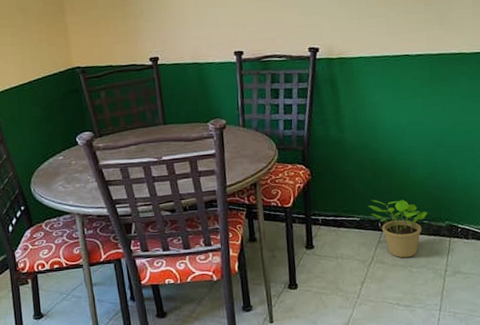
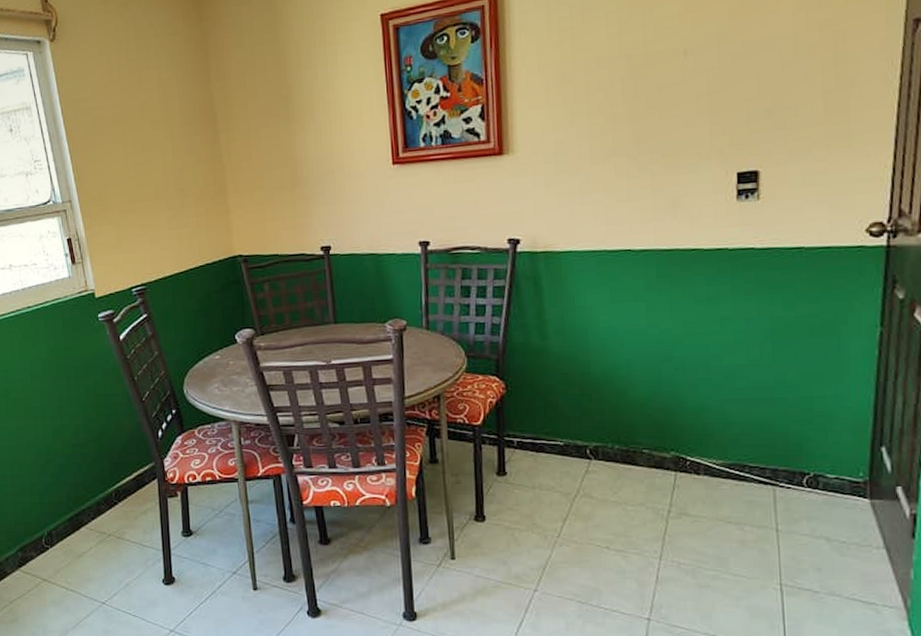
potted plant: present [367,199,428,258] -> none [574,421,649,493]

